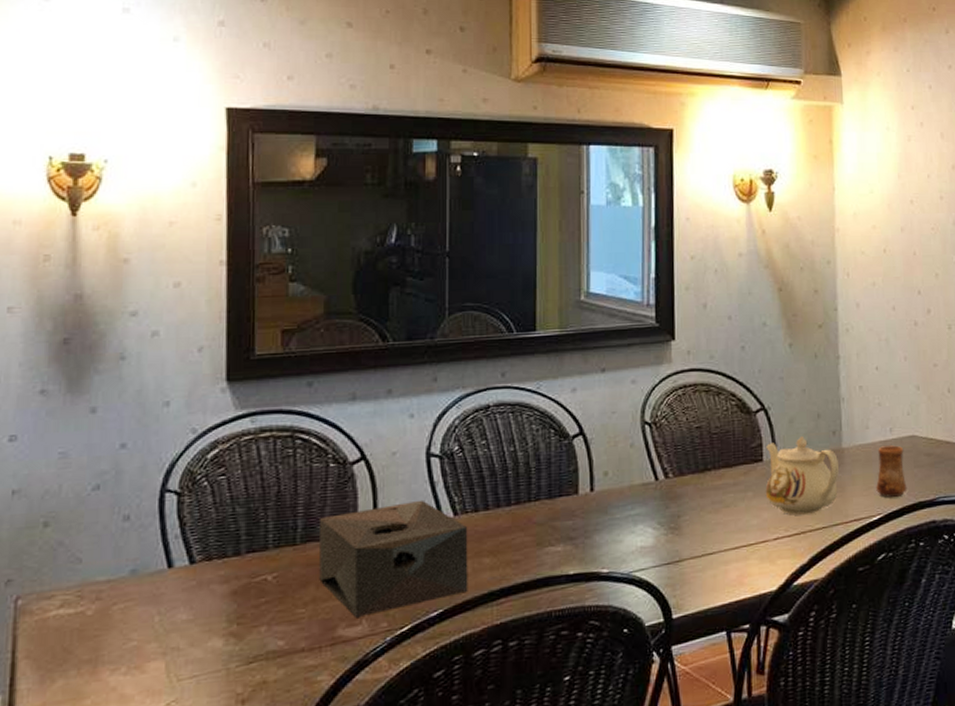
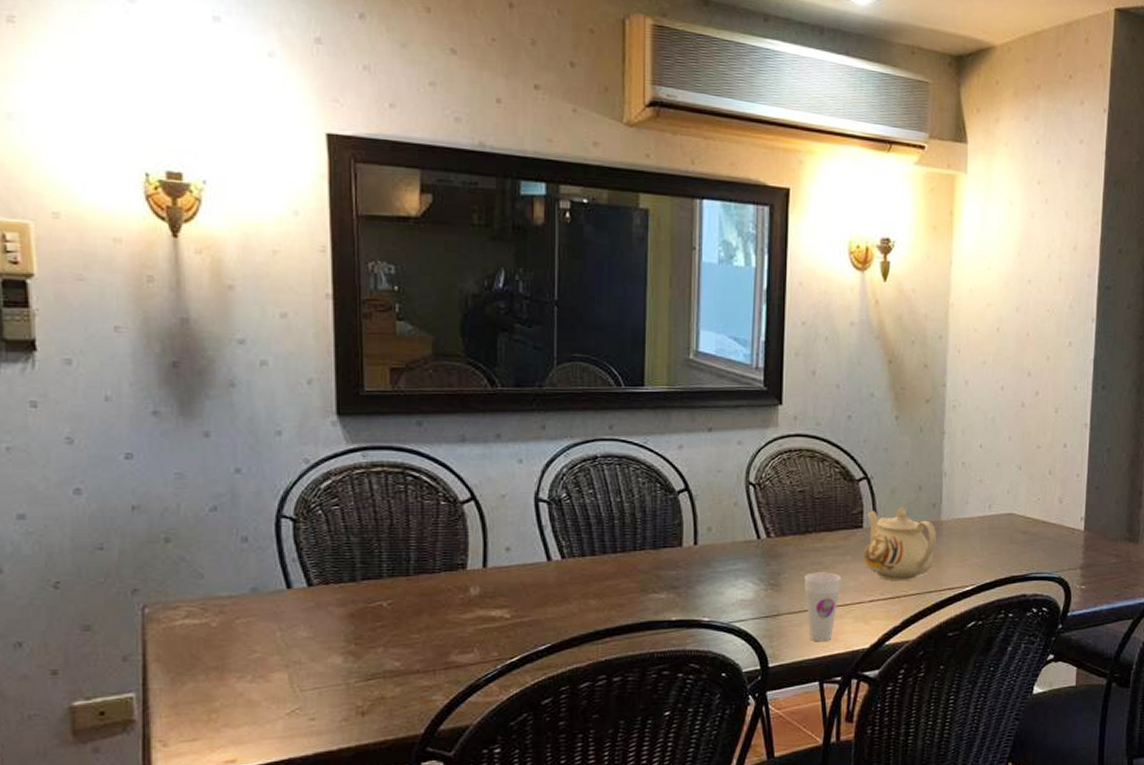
box: present [318,500,468,617] -> none [430,541,575,645]
cup: none [705,511,744,588] -> present [803,572,841,642]
cup: present [876,445,907,497] -> none [971,521,1001,570]

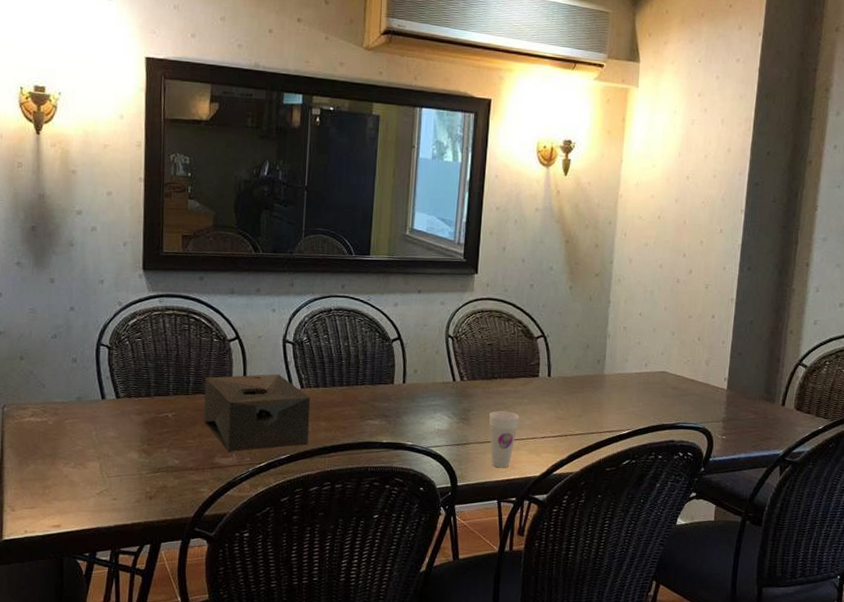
box: none [430,541,575,645] -> present [204,373,311,451]
teapot: present [863,506,936,582] -> none [538,360,600,423]

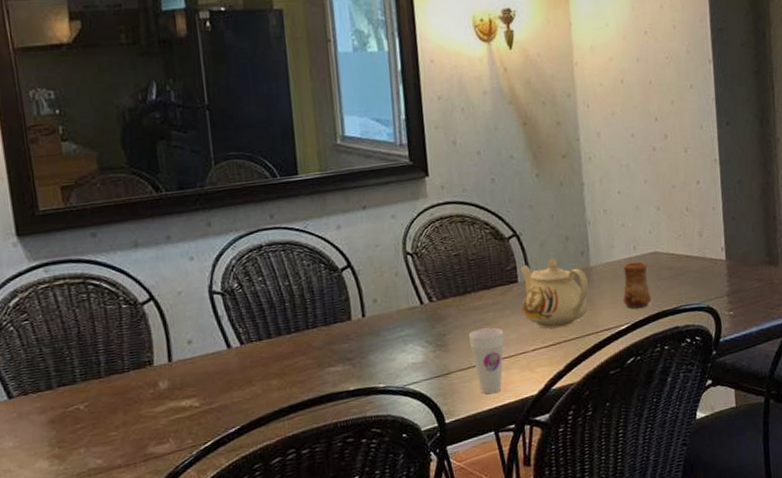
box: present [204,373,311,451] -> none [118,332,261,436]
teapot: none [538,360,600,423] -> present [520,257,589,329]
cup: none [628,377,655,418] -> present [623,261,652,308]

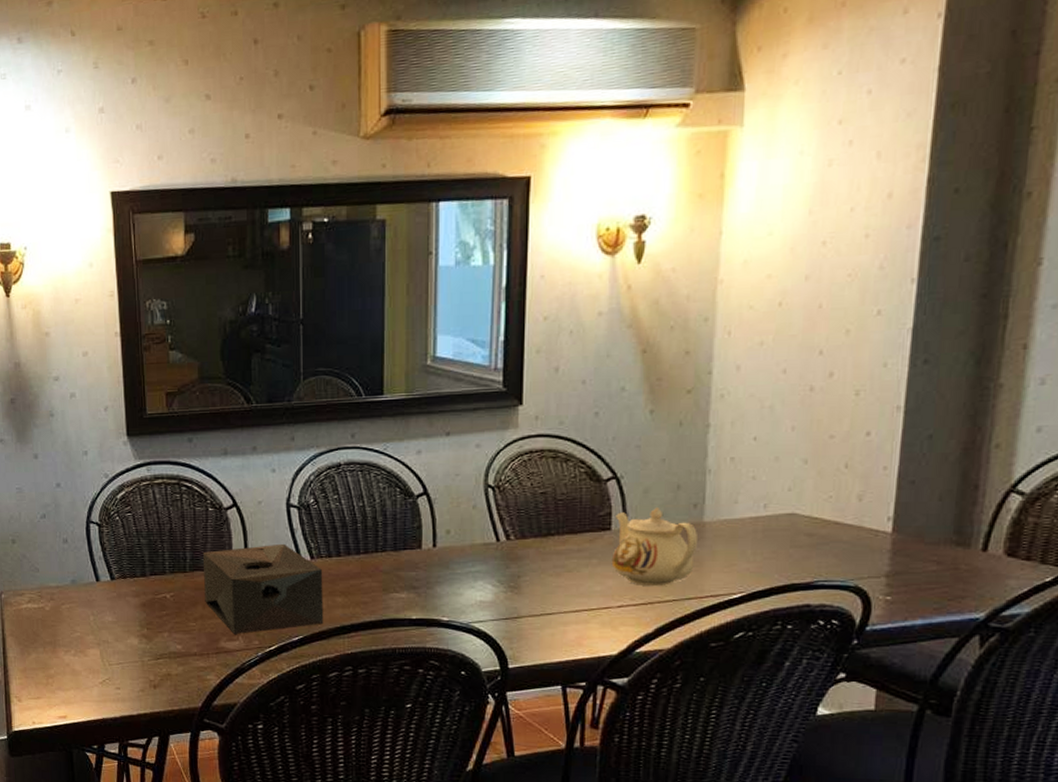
box: none [118,332,261,436] -> present [202,543,324,634]
cup: present [468,327,504,395] -> none [545,575,587,646]
cup: present [623,261,652,308] -> none [740,522,779,576]

